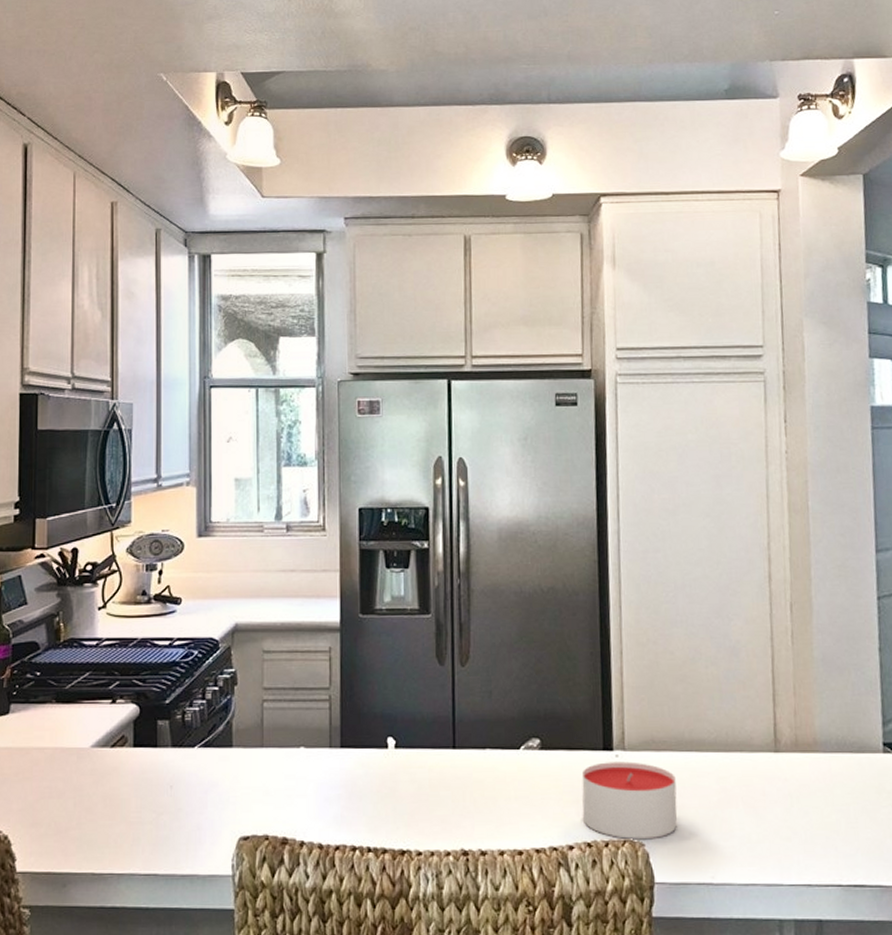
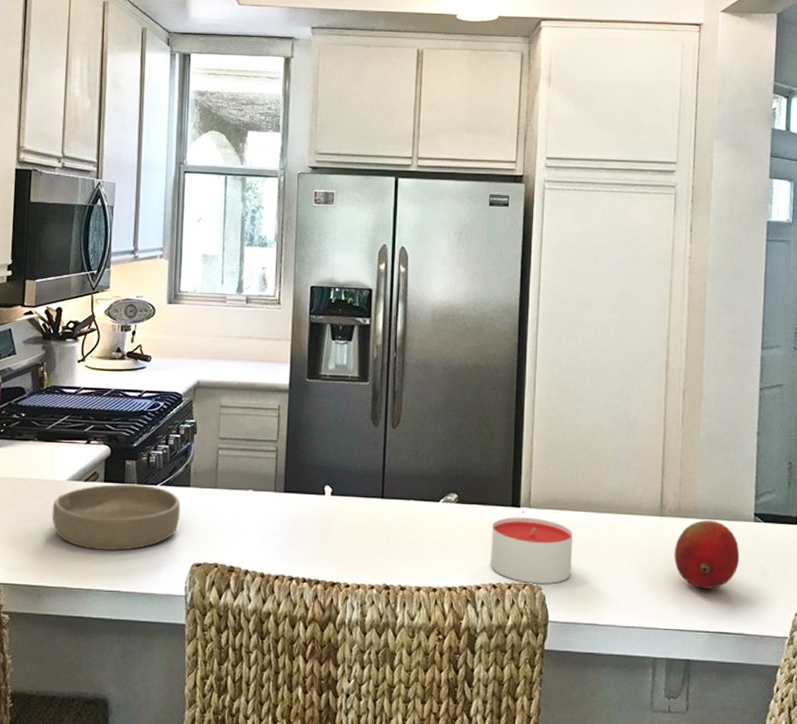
bowl: none [75,747,223,827] -> present [52,484,181,551]
fruit: none [793,754,871,835] -> present [674,520,740,589]

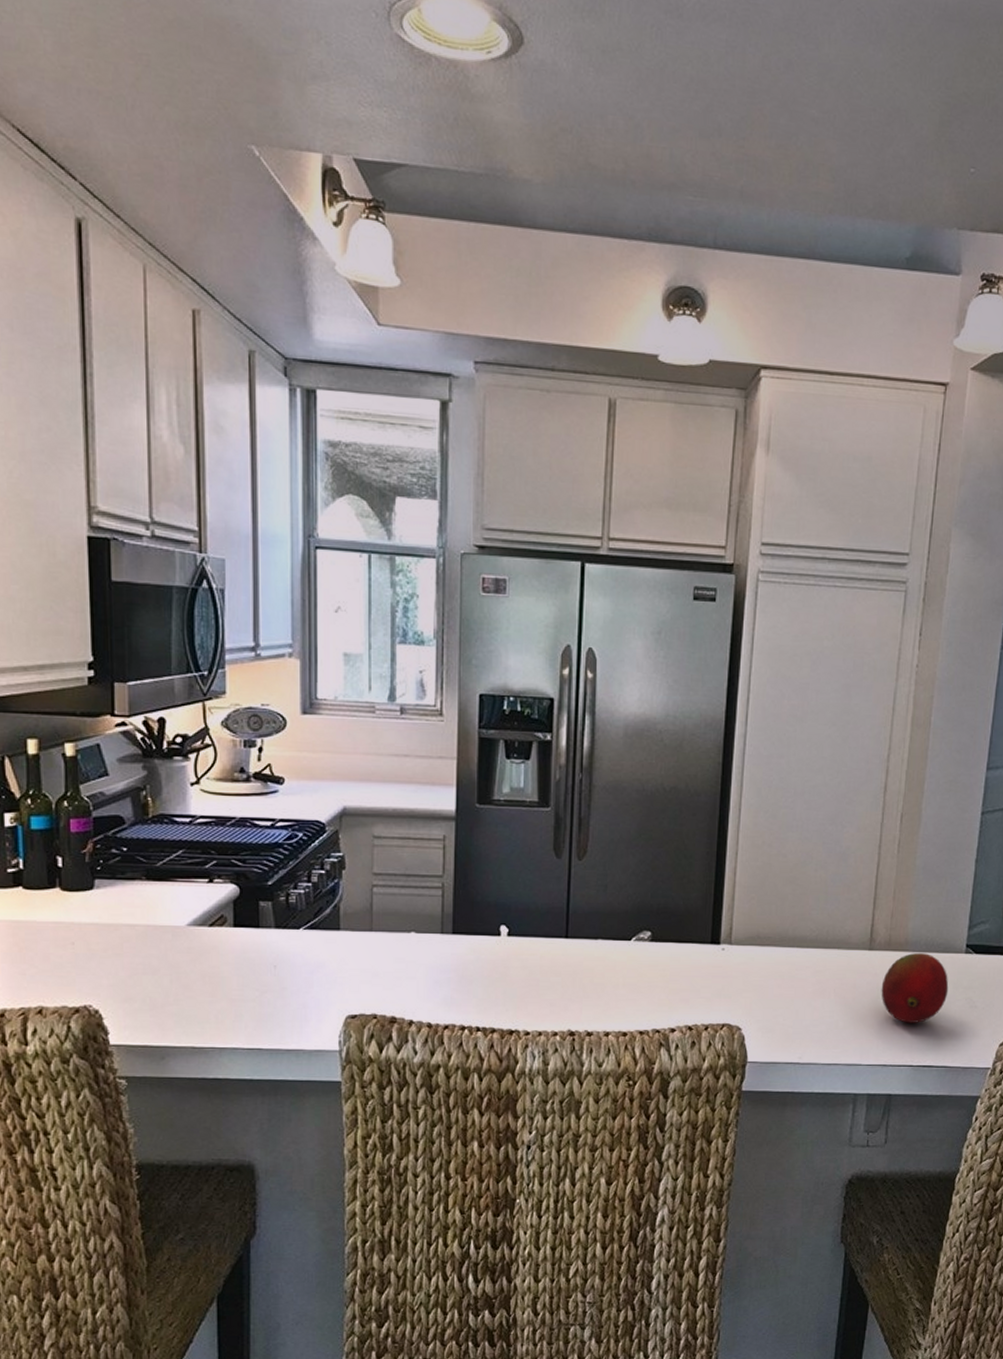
bowl: present [52,484,181,551] -> none [170,928,330,1004]
candle: present [490,517,573,585] -> none [685,954,776,1025]

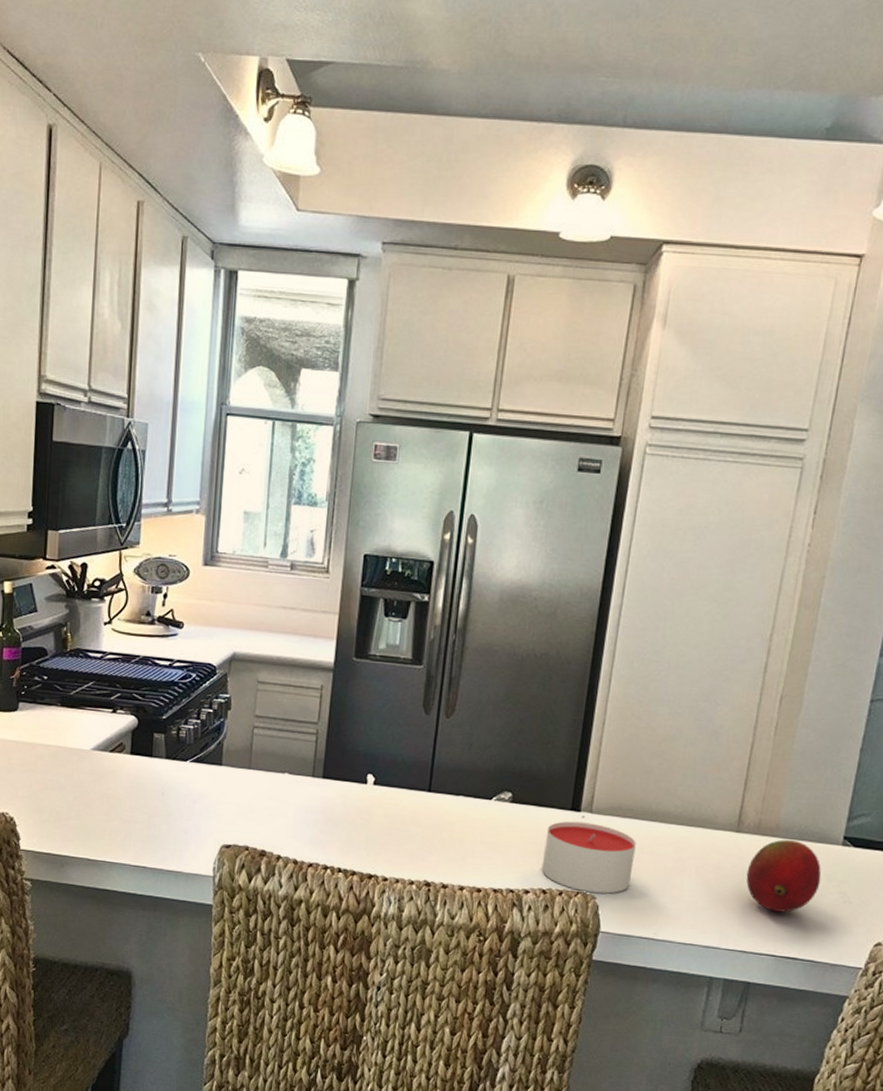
candle: none [685,954,776,1025] -> present [541,821,636,894]

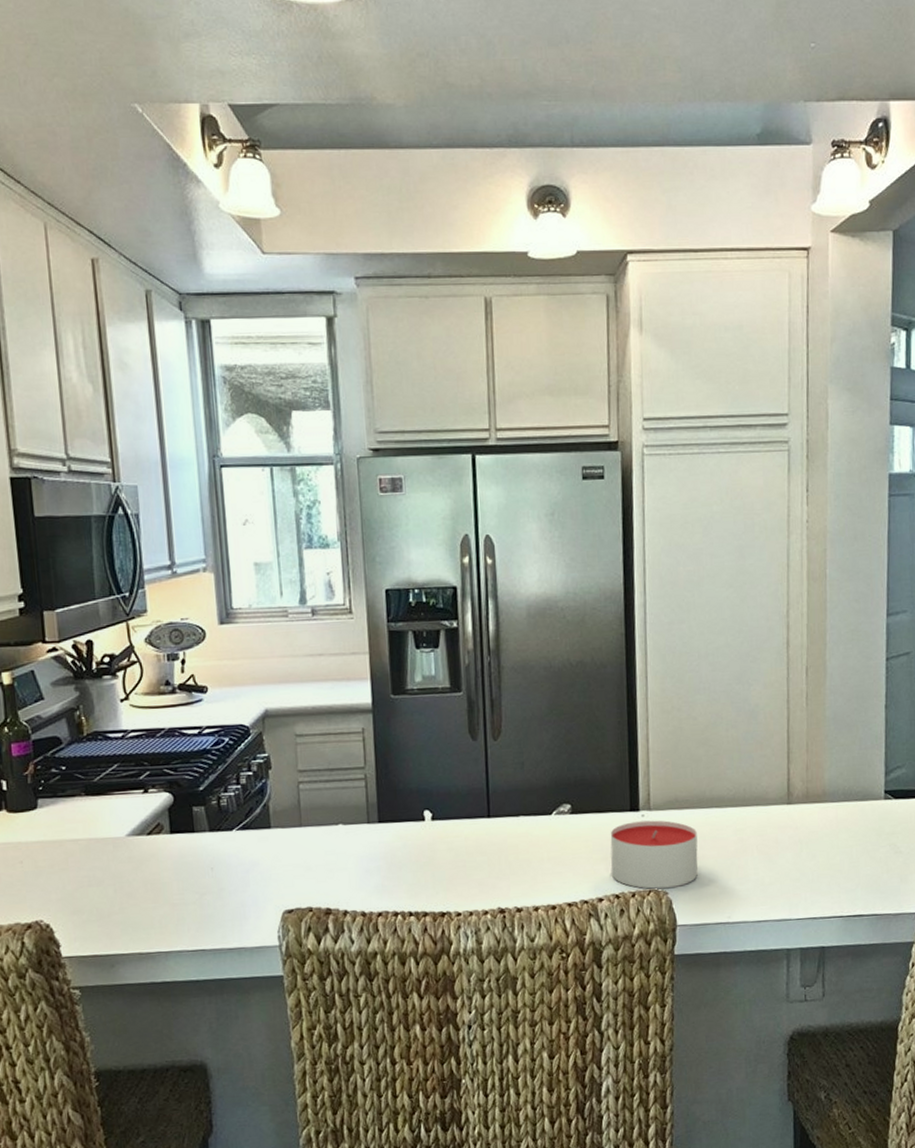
fruit: present [746,840,822,913] -> none [803,803,871,874]

